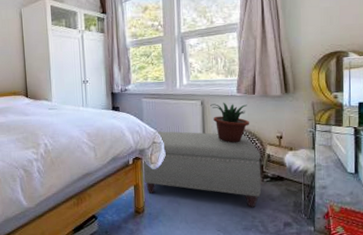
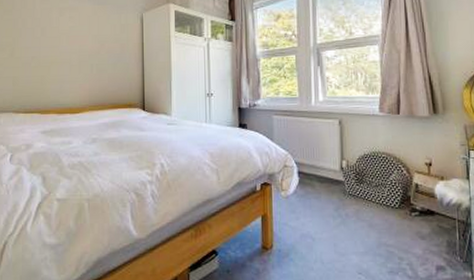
ottoman: present [142,131,262,208] -> none [272,153,409,247]
potted plant: present [210,102,250,143] -> none [349,122,395,170]

